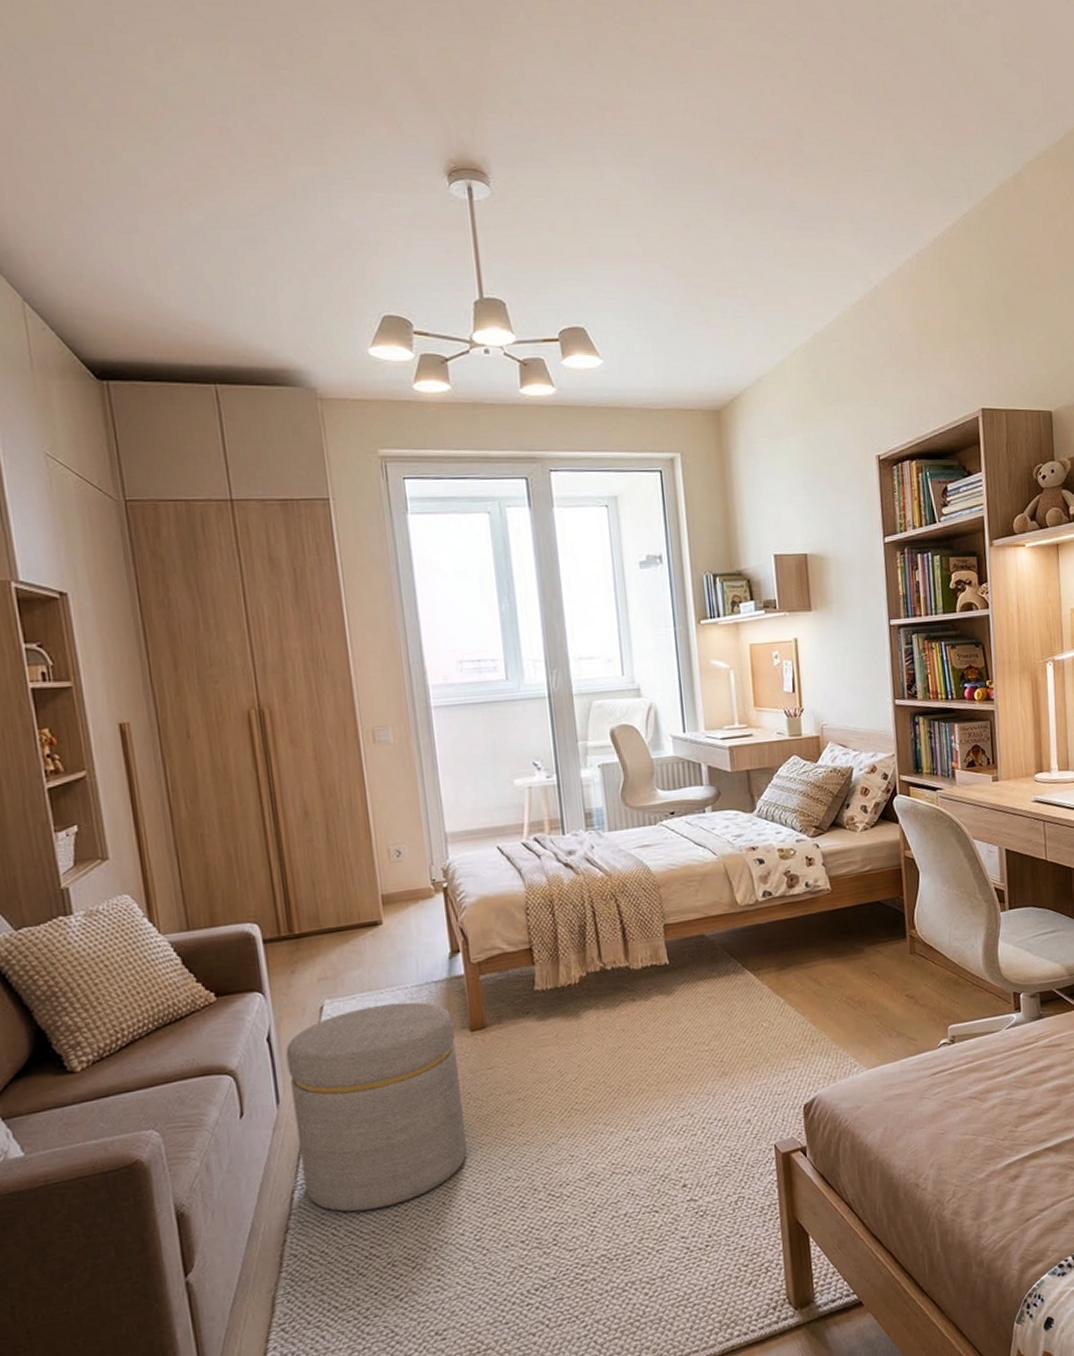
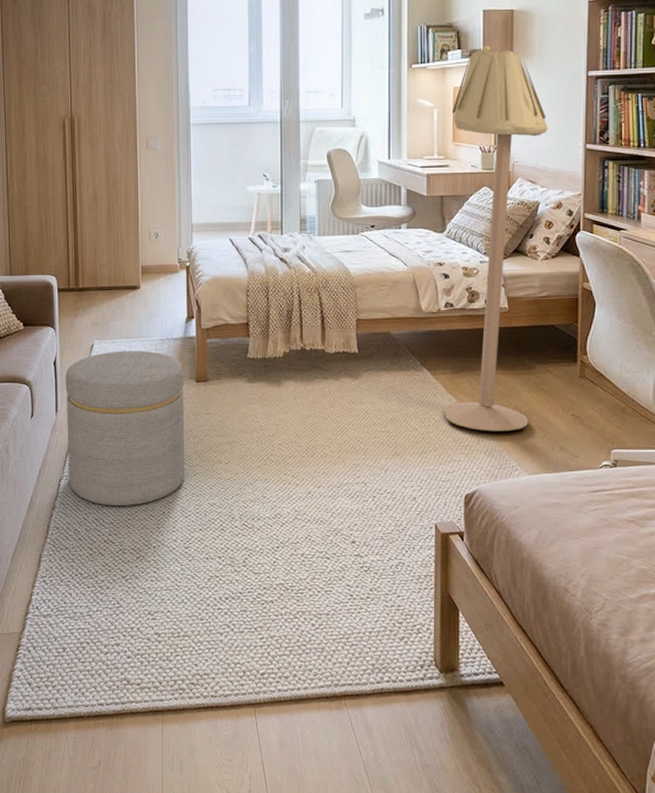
floor lamp: none [750,594,863,1031] -> present [443,45,548,431]

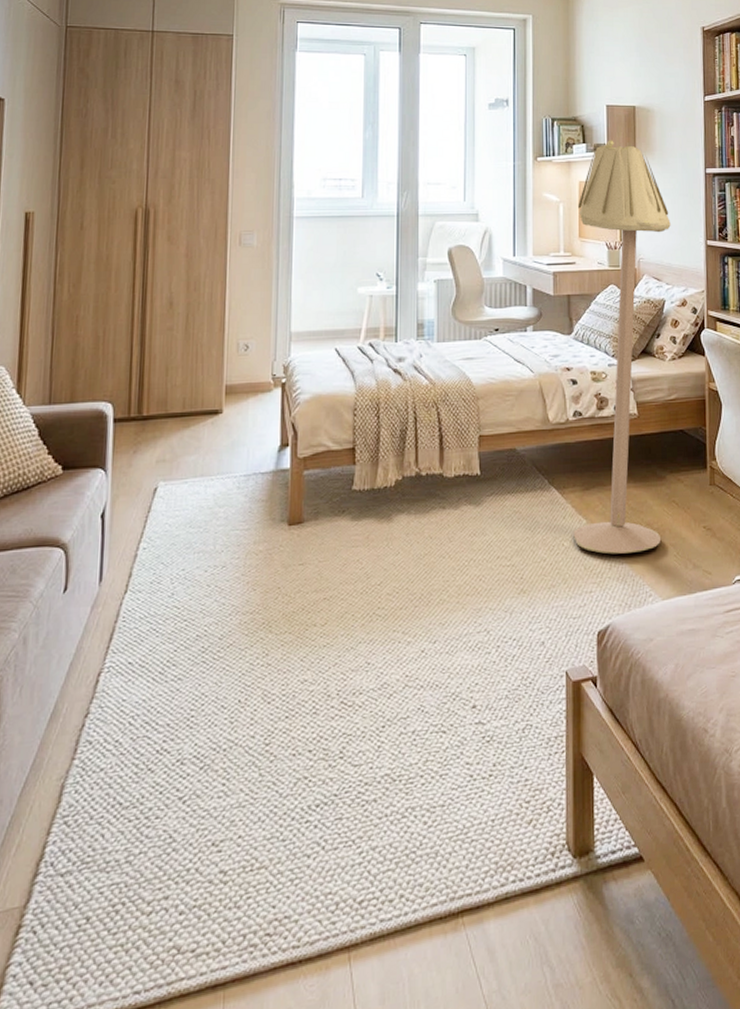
ottoman: present [65,351,184,507] -> none [111,491,273,702]

